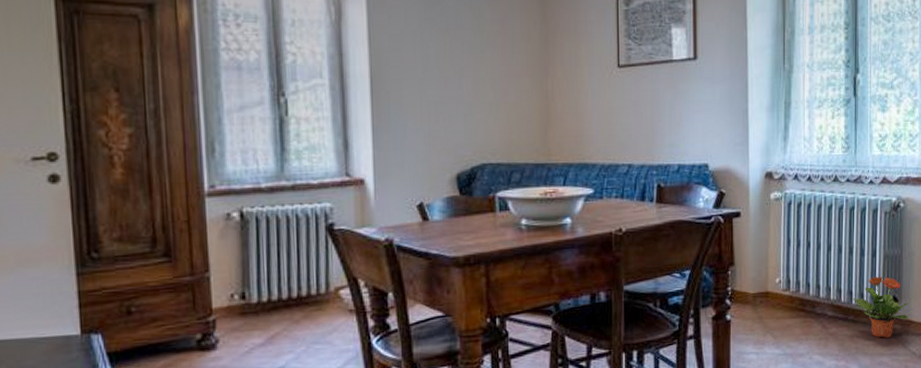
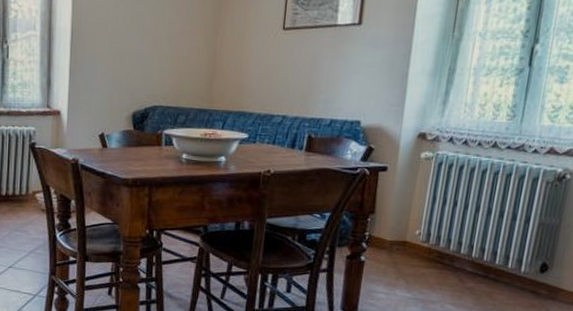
potted plant: present [852,276,910,338] -> none [496,241,562,301]

